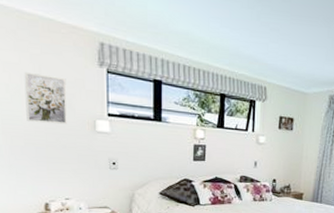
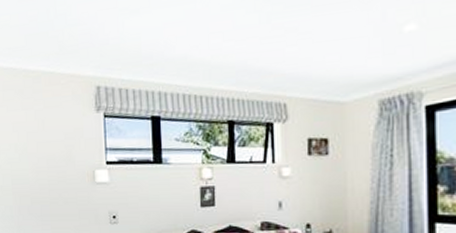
wall art: present [24,71,68,125] -> none [30,128,68,180]

